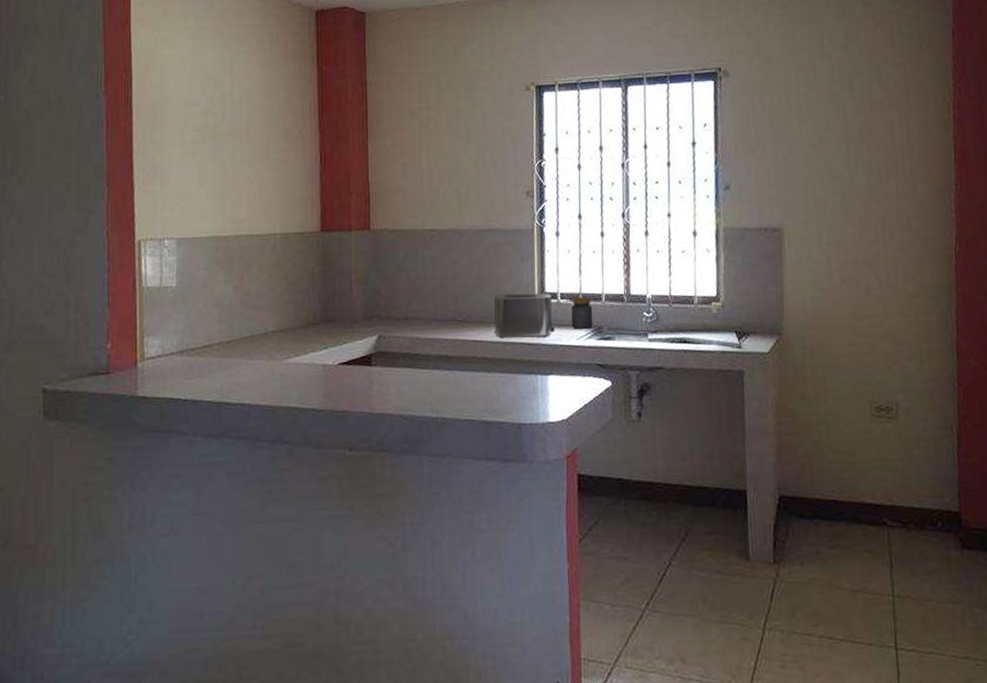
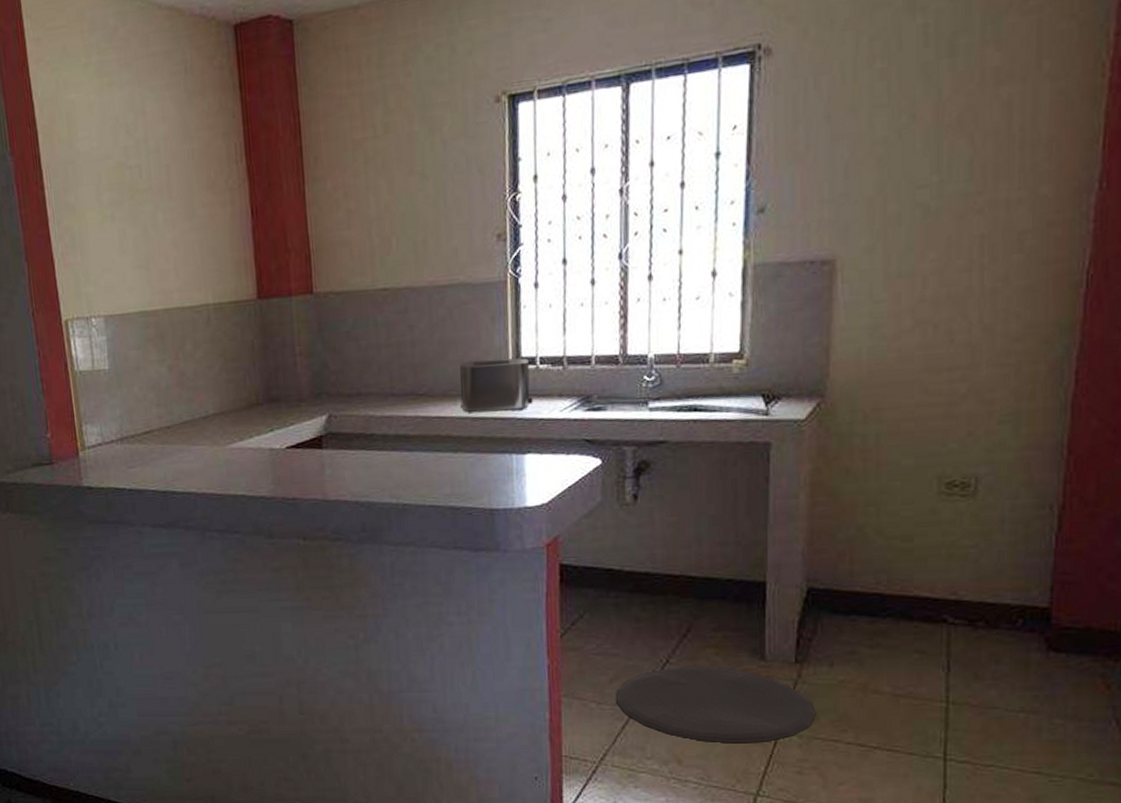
jar: present [571,297,593,329] -> none [552,361,580,399]
floor mat: none [627,568,793,641] -> present [616,667,816,744]

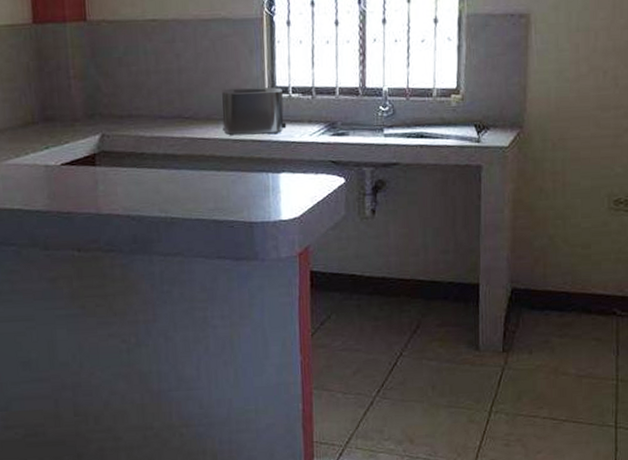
floor mat: present [616,667,816,744] -> none [359,358,519,423]

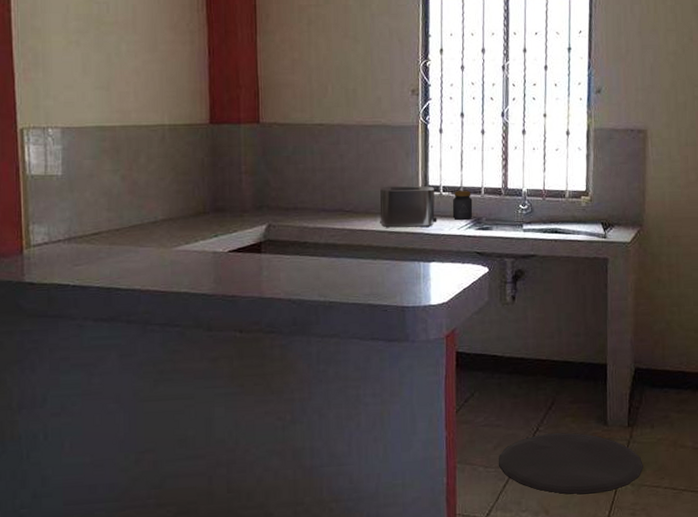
jar: none [303,91,327,125] -> present [452,191,473,220]
floor mat: none [359,358,519,423] -> present [499,432,643,495]

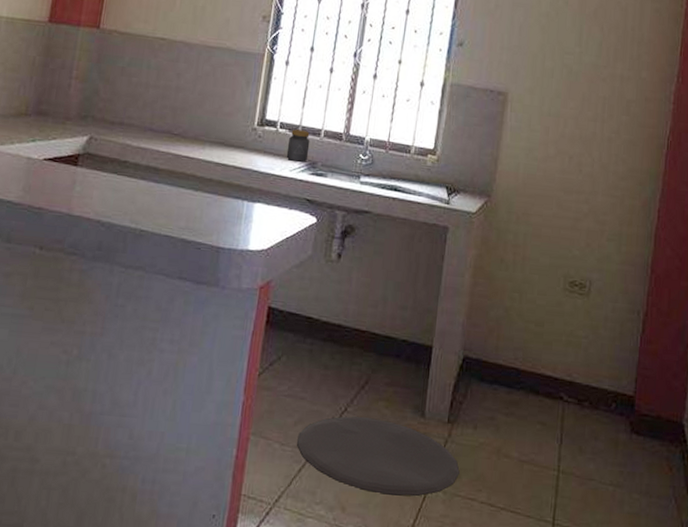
toaster: present [379,185,438,228] -> none [207,113,274,165]

